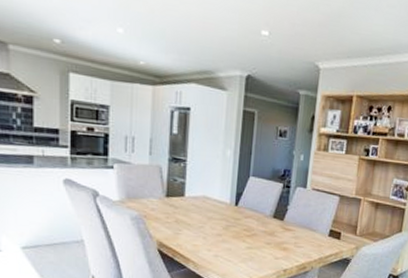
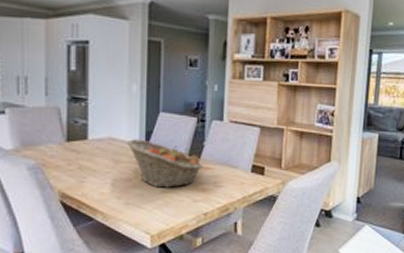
fruit basket: none [219,199,286,245] -> present [127,139,203,188]

